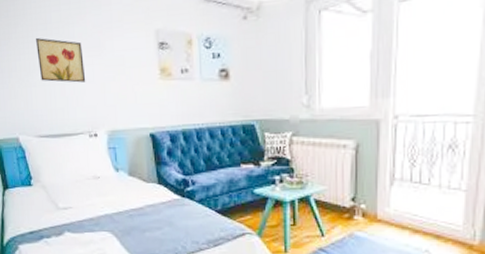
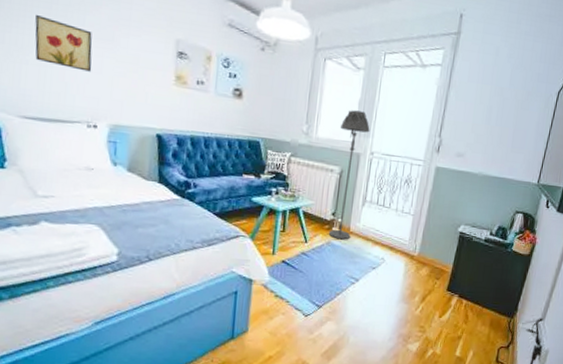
floor lamp: none [349,65,389,230] -> present [328,110,370,240]

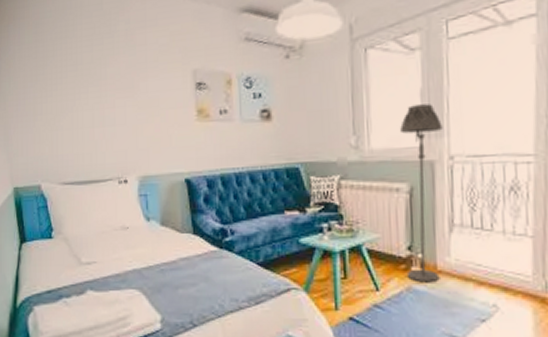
wall art: present [35,14,93,72] -> none [65,79,117,126]

